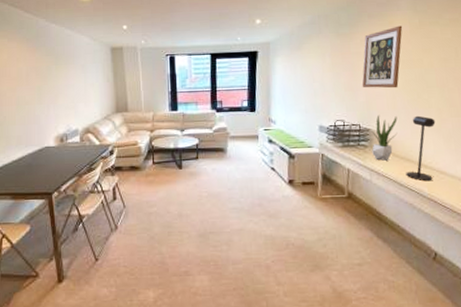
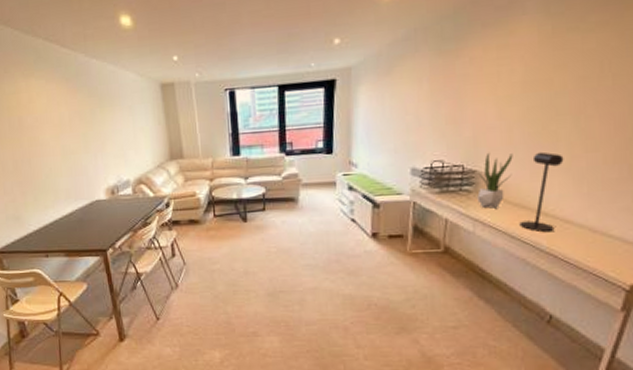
wall art: present [362,25,403,89] -> none [468,35,529,120]

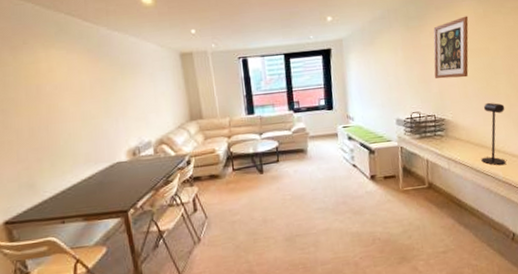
wall art: none [468,35,529,120] -> present [433,16,469,79]
potted plant: present [477,152,513,209] -> none [446,104,471,149]

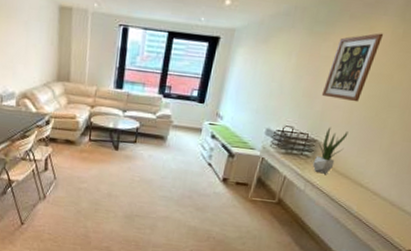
potted plant: none [446,104,471,149] -> present [312,127,349,174]
desk lamp: present [481,102,506,166] -> none [339,134,386,200]

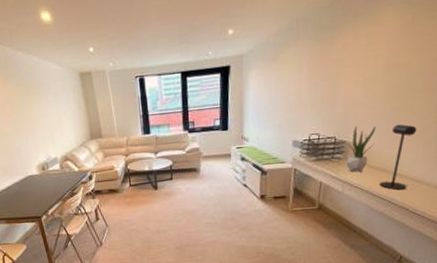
wall art: present [321,33,384,103] -> none [340,23,393,98]
desk lamp: none [339,134,386,200] -> present [379,124,417,190]

